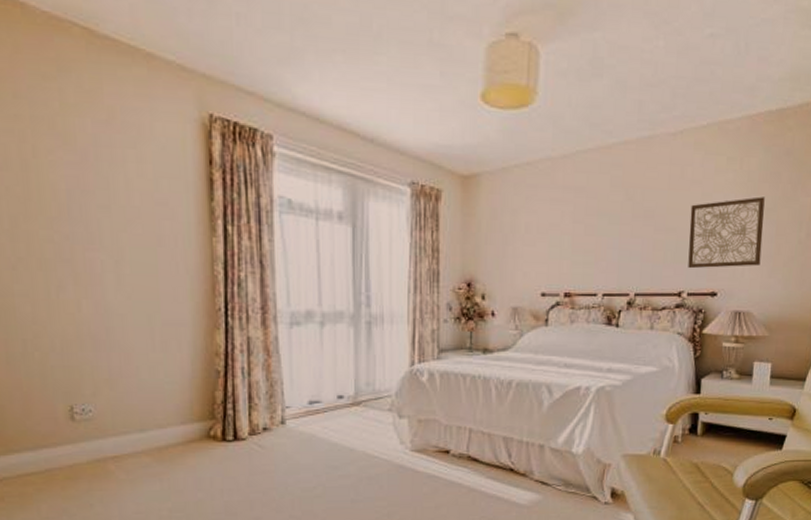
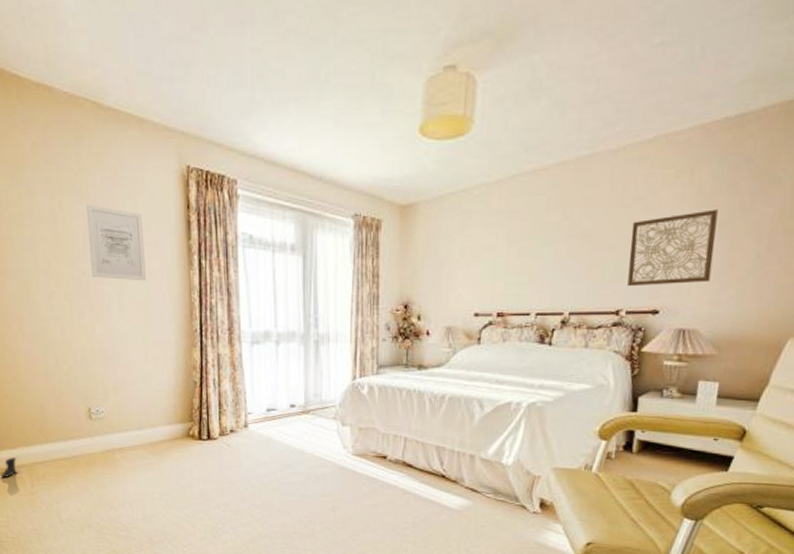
wall art: none [72,152,153,249] -> present [86,205,146,281]

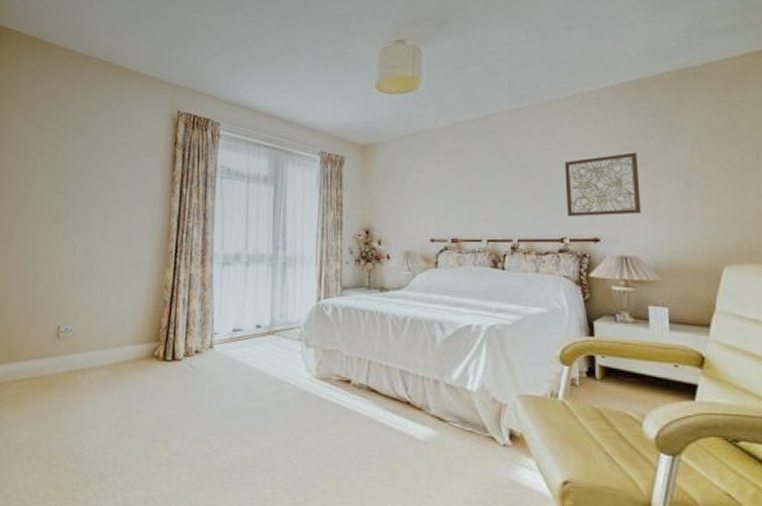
wall art: present [86,205,146,281] -> none [82,141,134,206]

